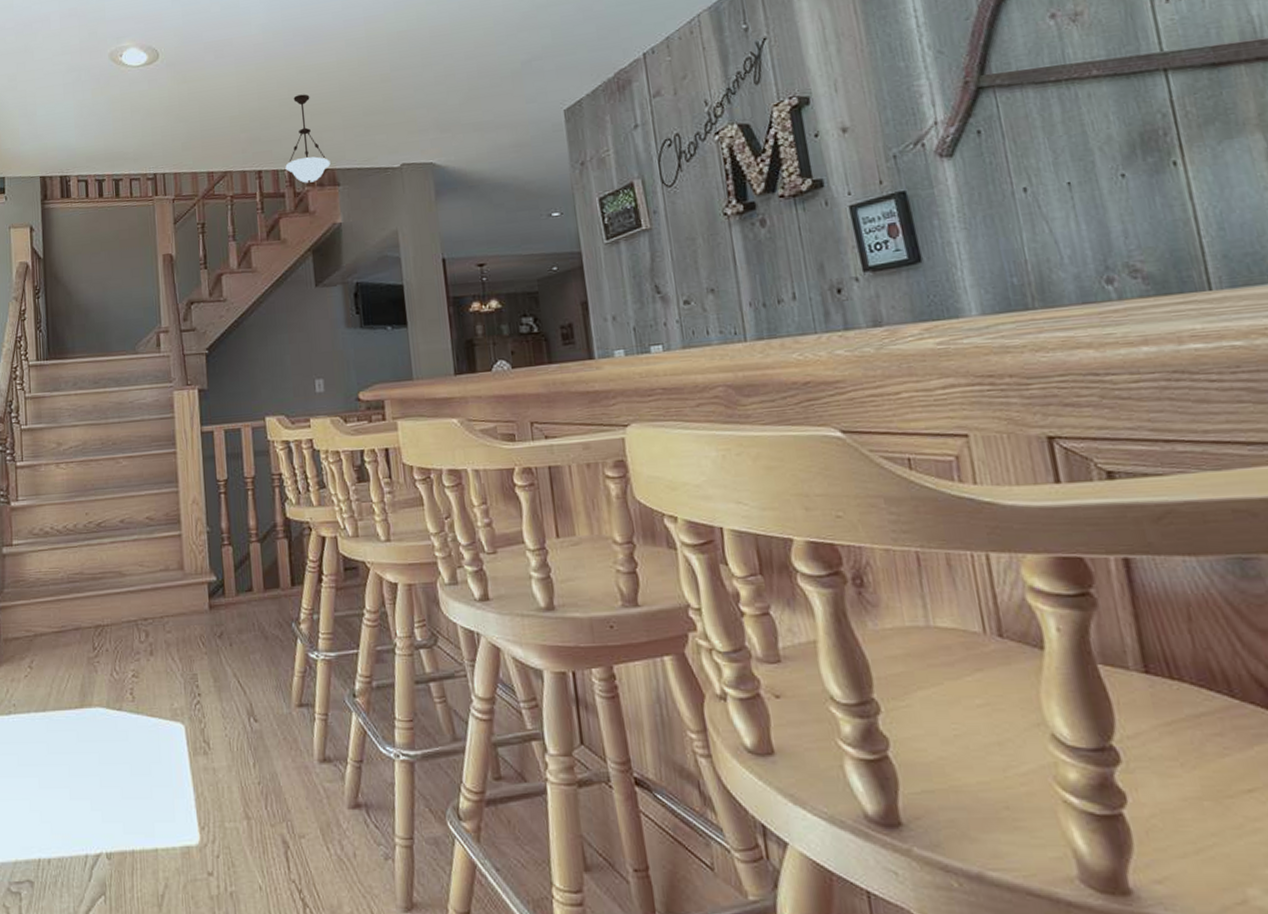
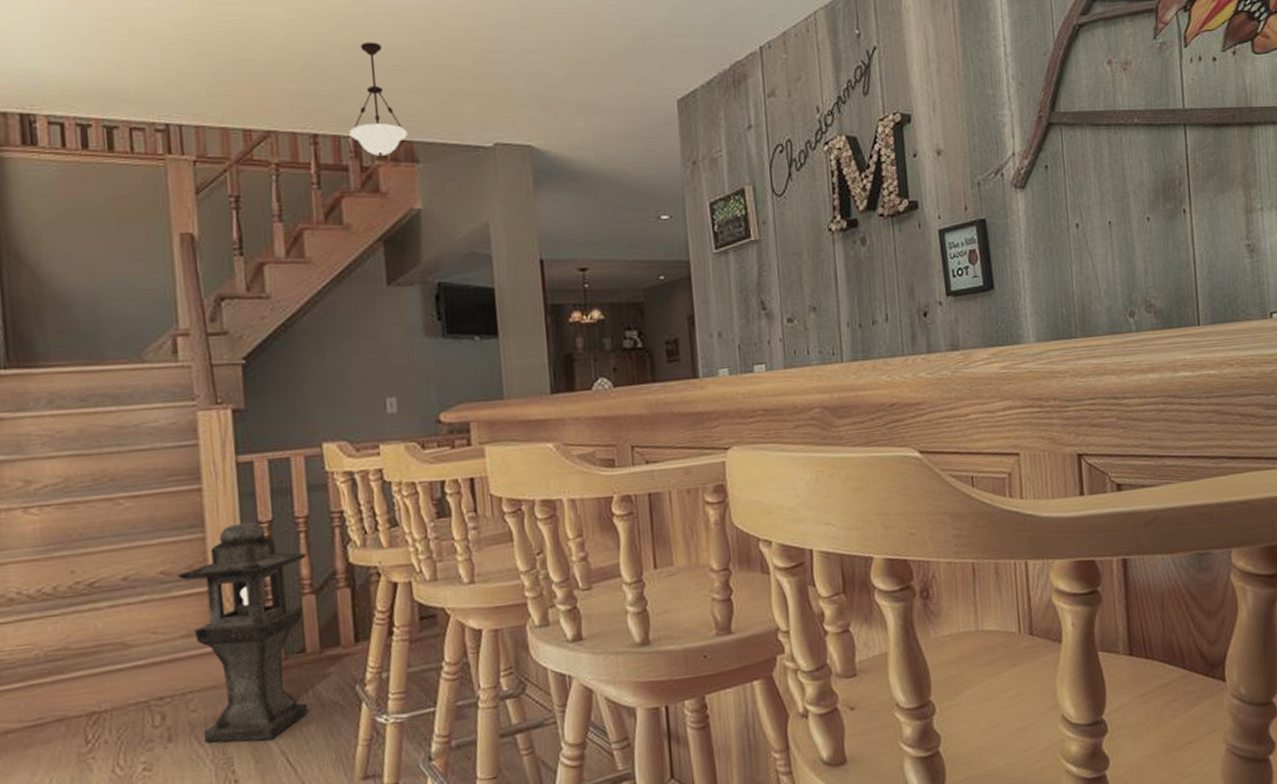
lantern: none [159,480,255,663] -> present [178,522,308,743]

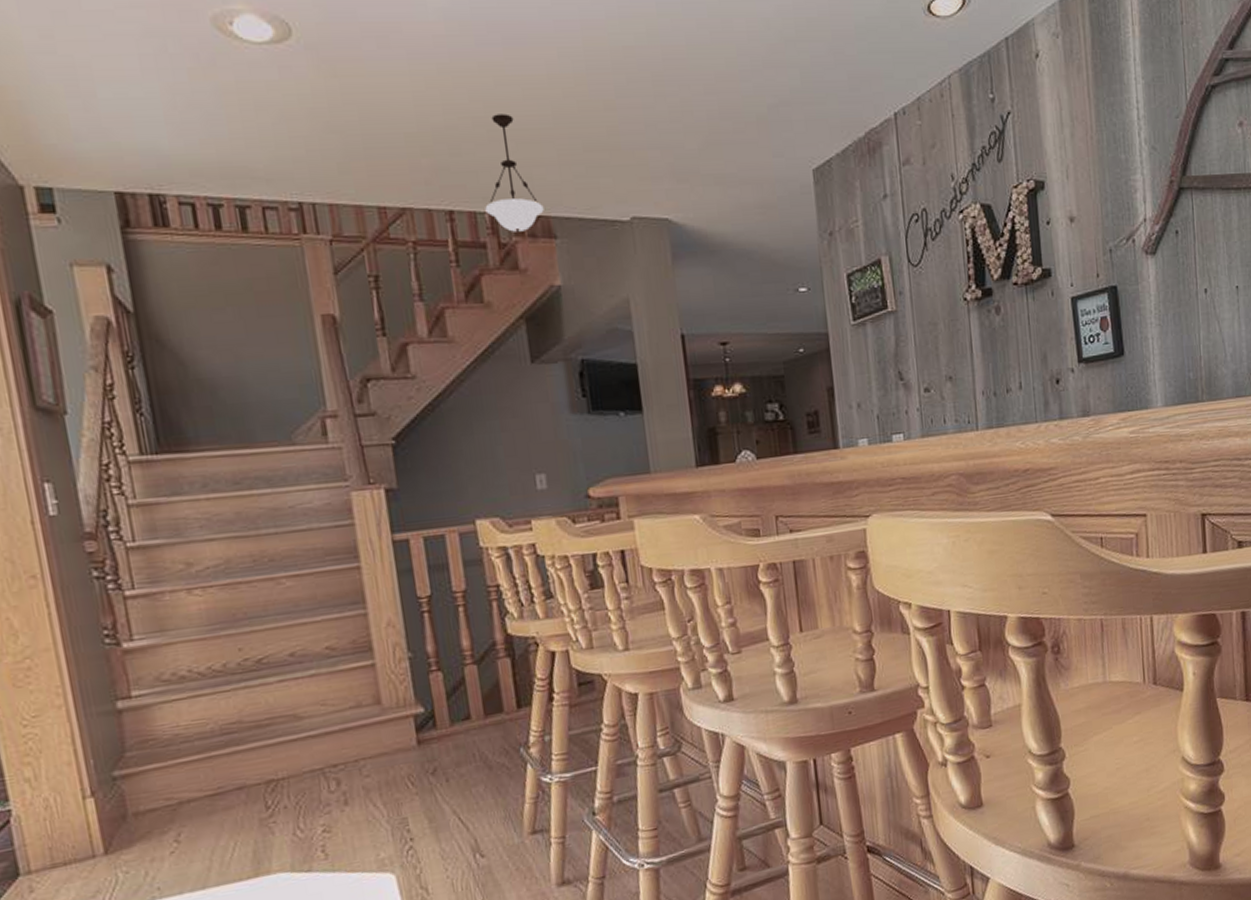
lantern: present [178,522,308,743] -> none [343,597,476,806]

